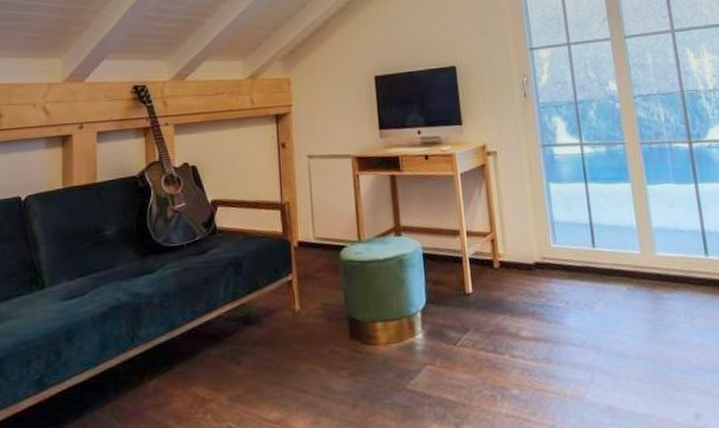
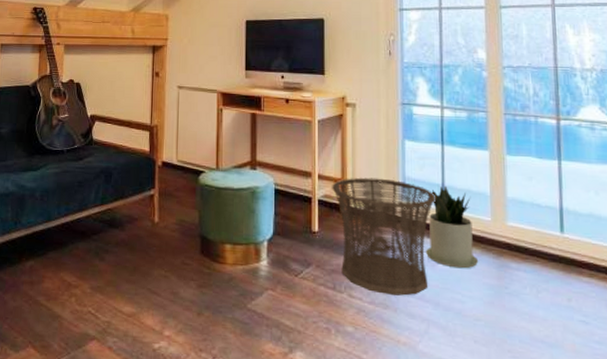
basket: none [481,226,589,348] -> present [332,177,437,296]
planter: none [581,224,634,308] -> present [425,185,479,269]

